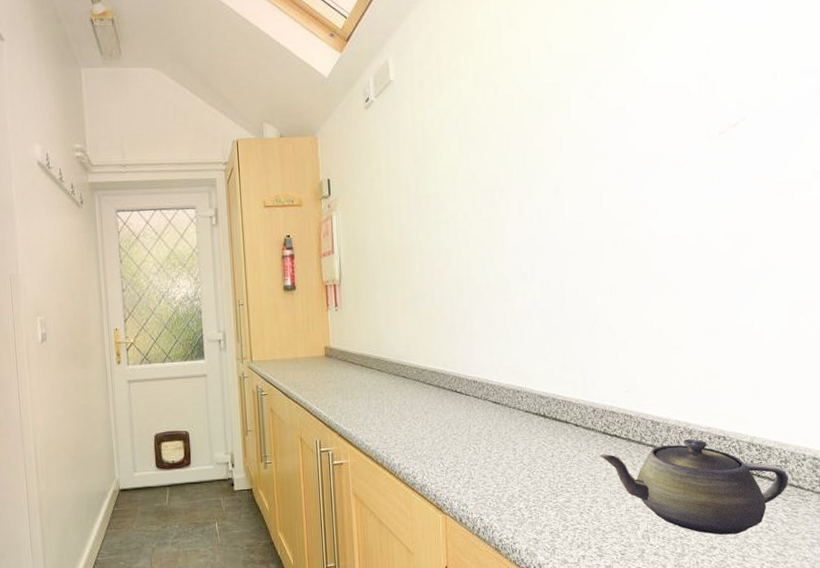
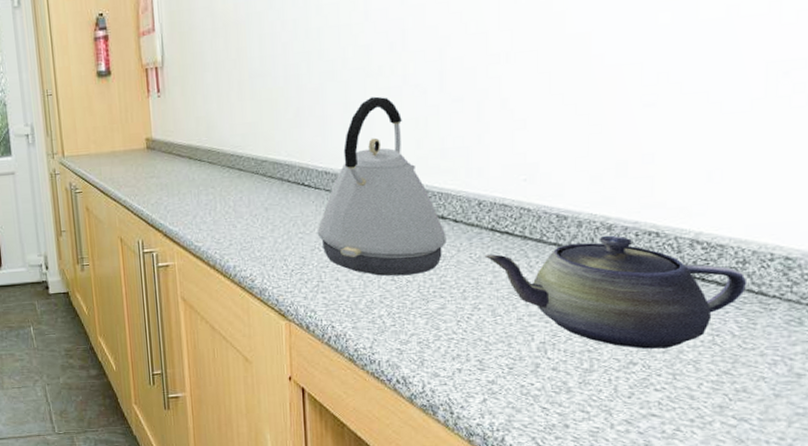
kettle: none [468,317,570,473] -> present [318,96,447,276]

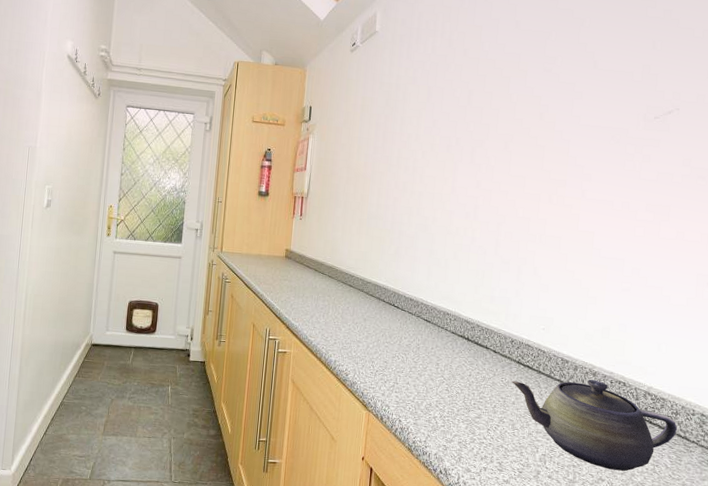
kettle: present [318,96,447,276] -> none [399,249,488,389]

